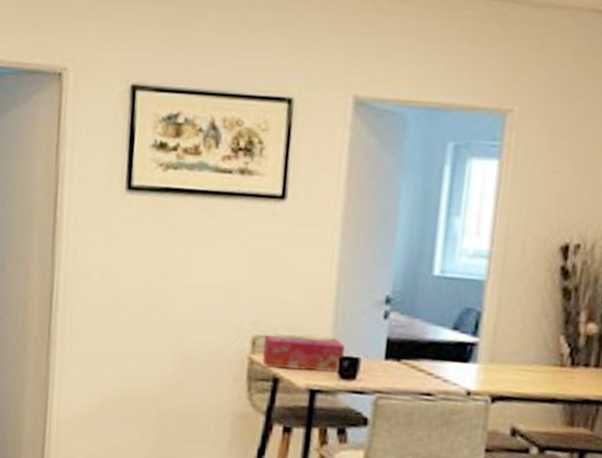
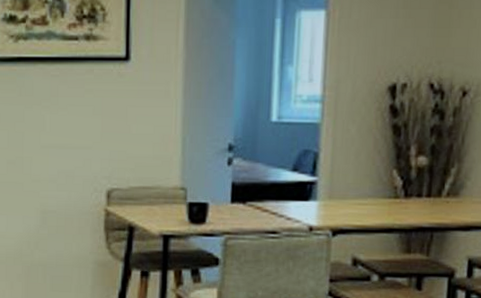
tissue box: present [262,335,345,373] -> none [117,187,193,218]

